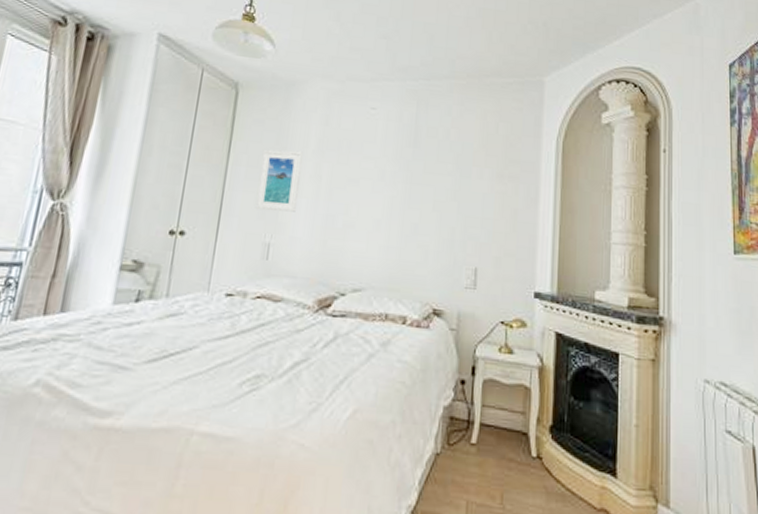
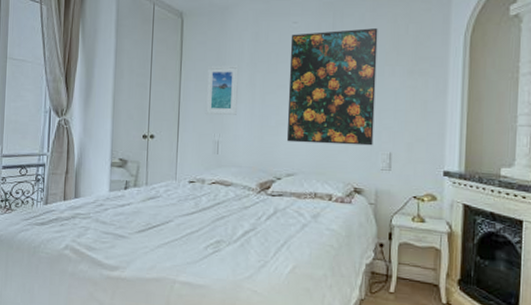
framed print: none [355,121,466,259] -> present [286,27,378,146]

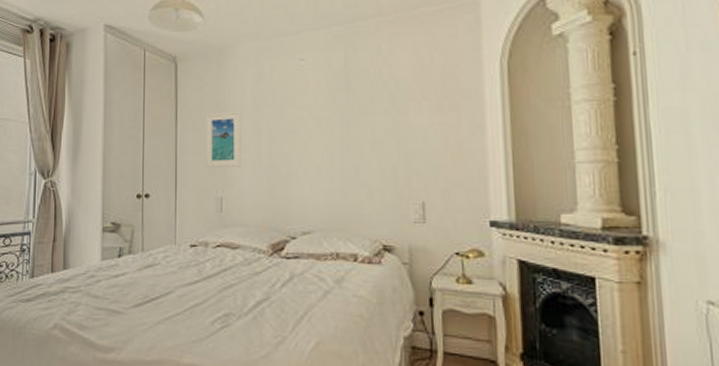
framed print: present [286,27,378,146] -> none [298,59,402,195]

